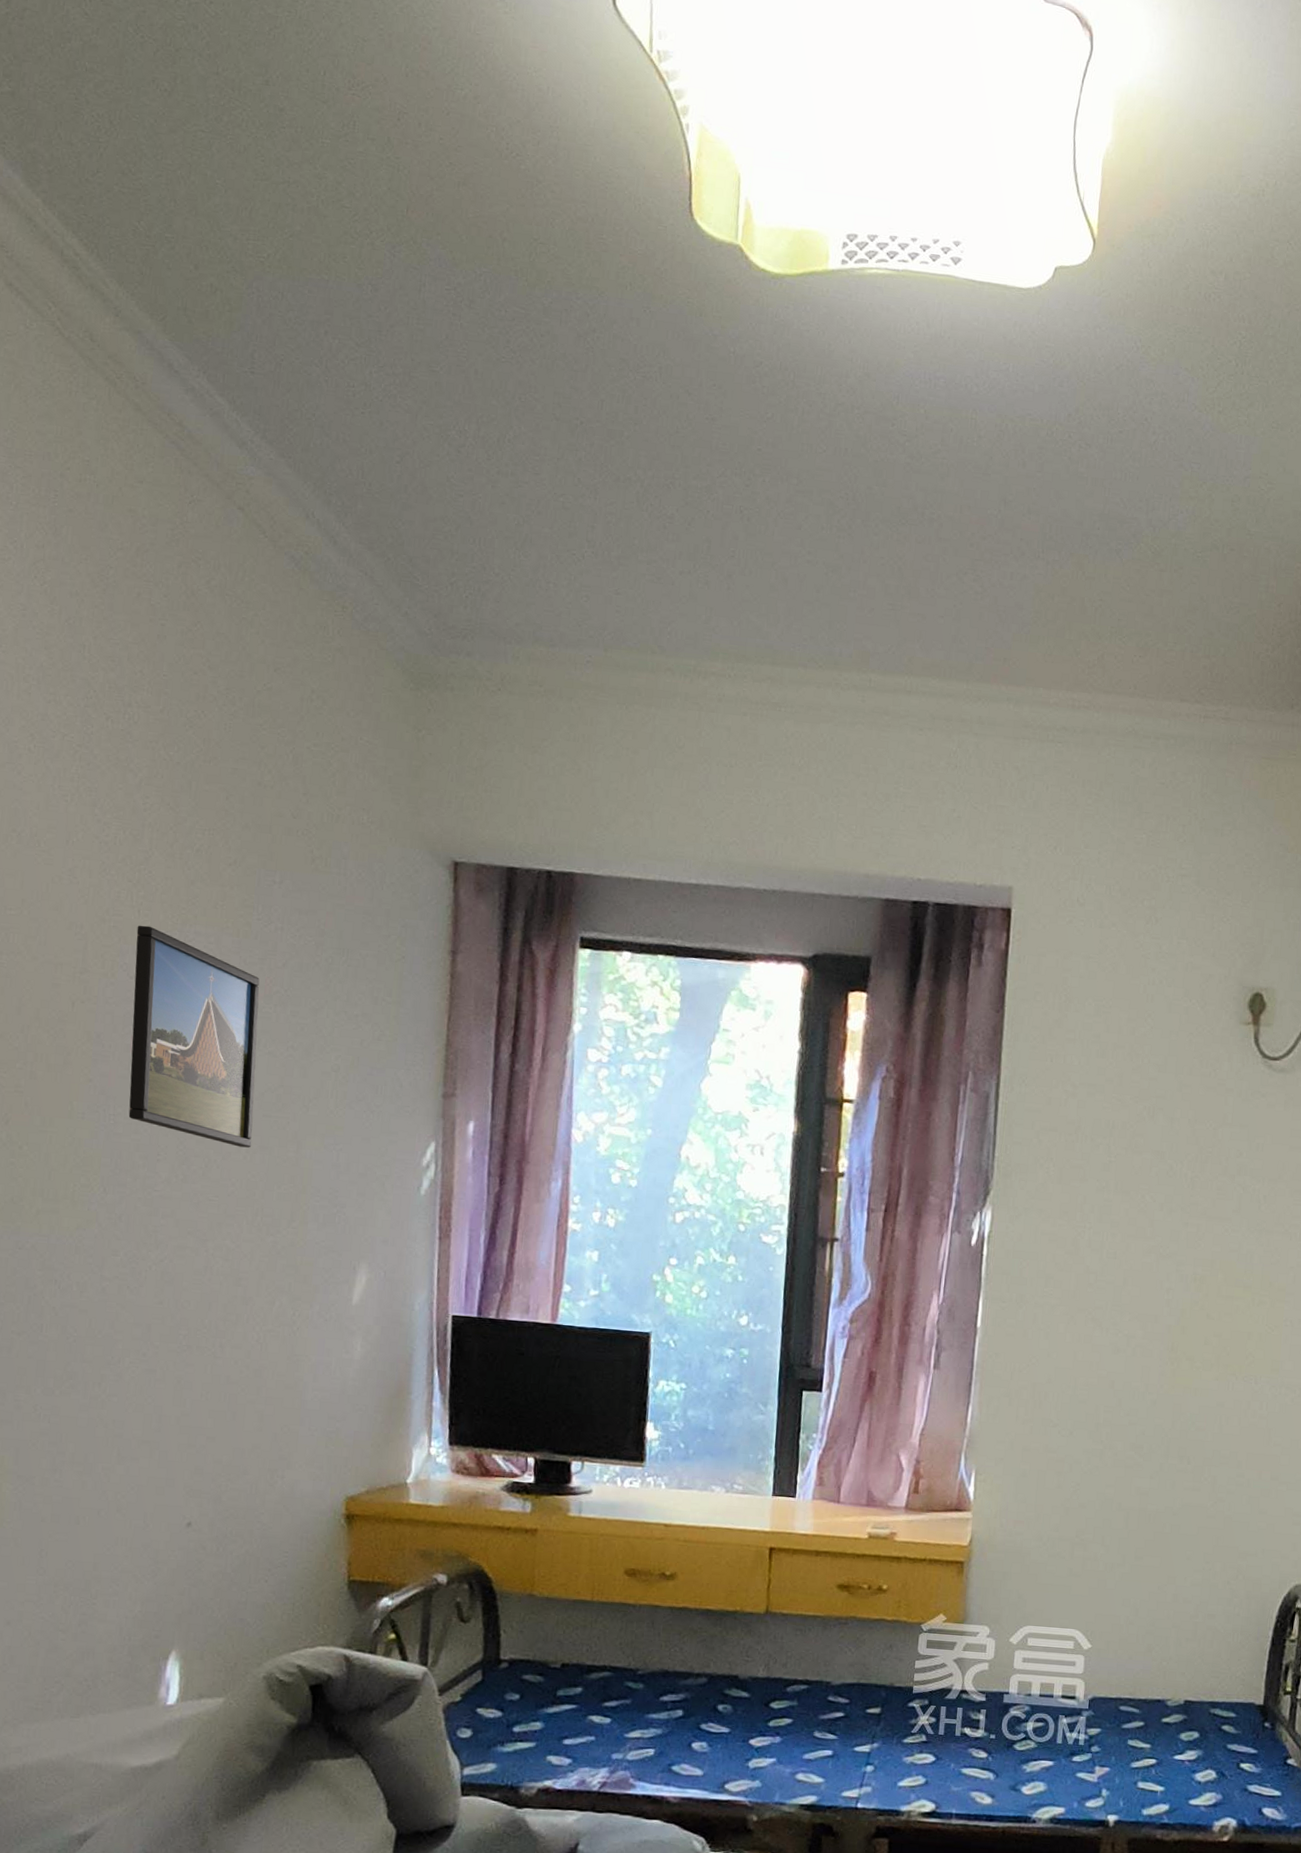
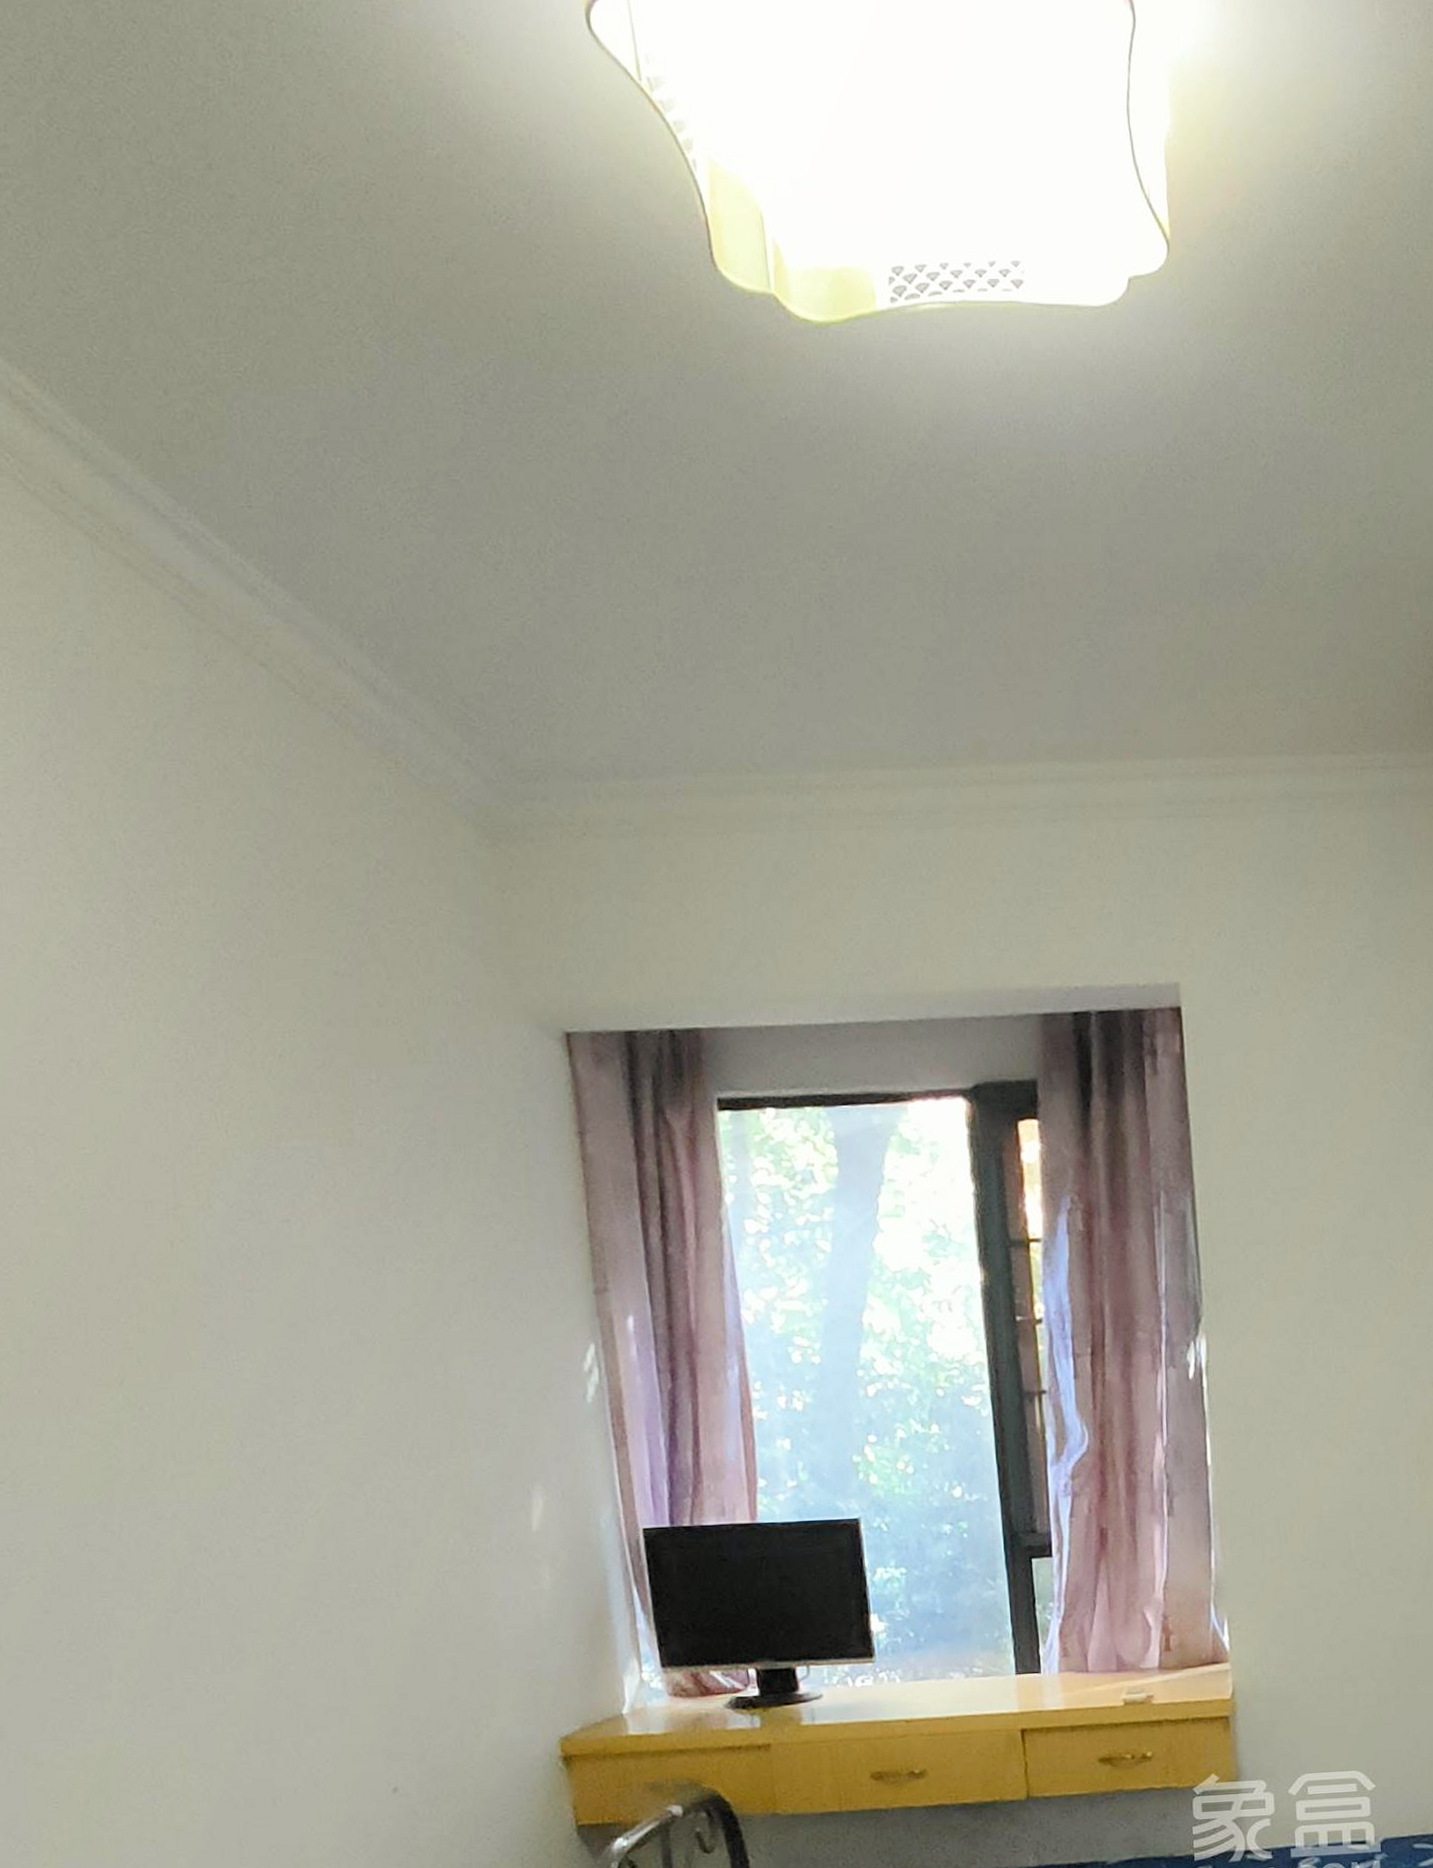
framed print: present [128,925,260,1148] -> none [227,1147,395,1377]

